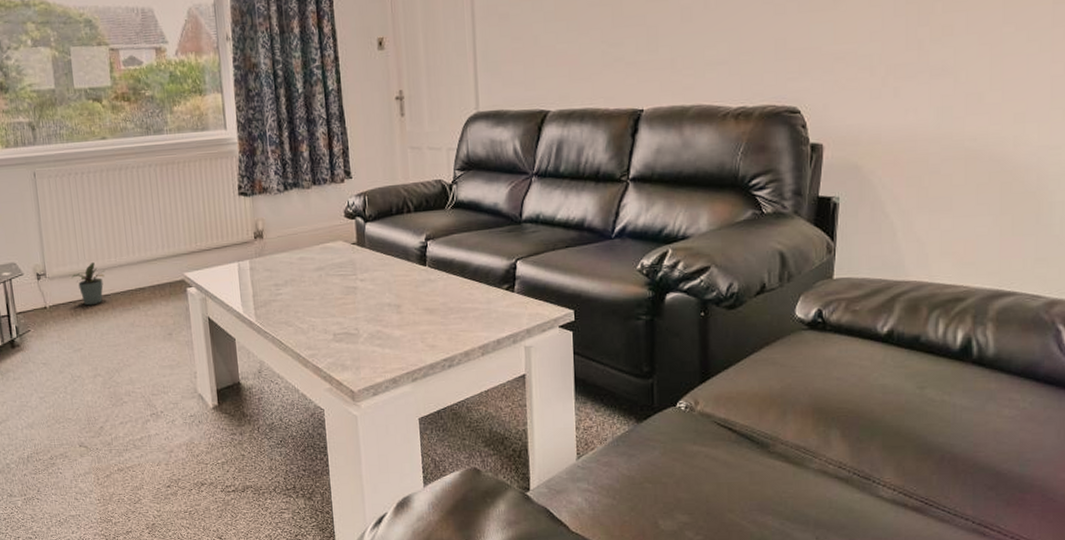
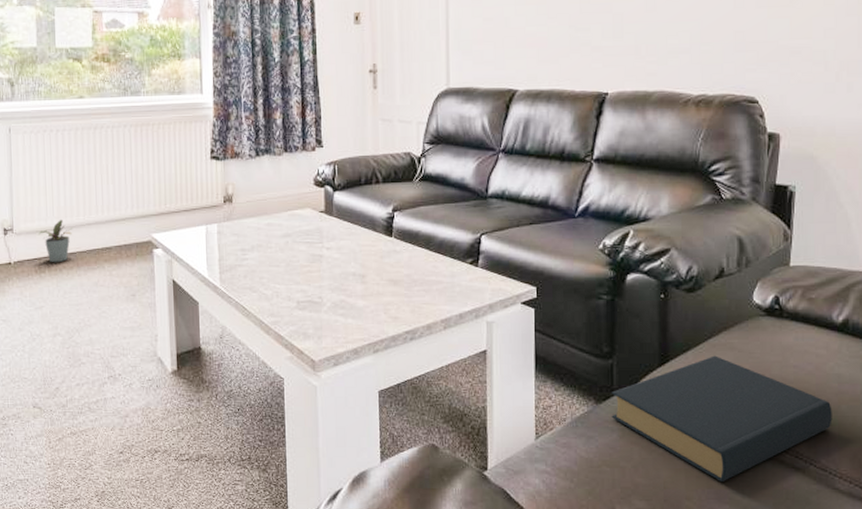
hardback book: none [652,371,876,494] -> present [611,355,832,481]

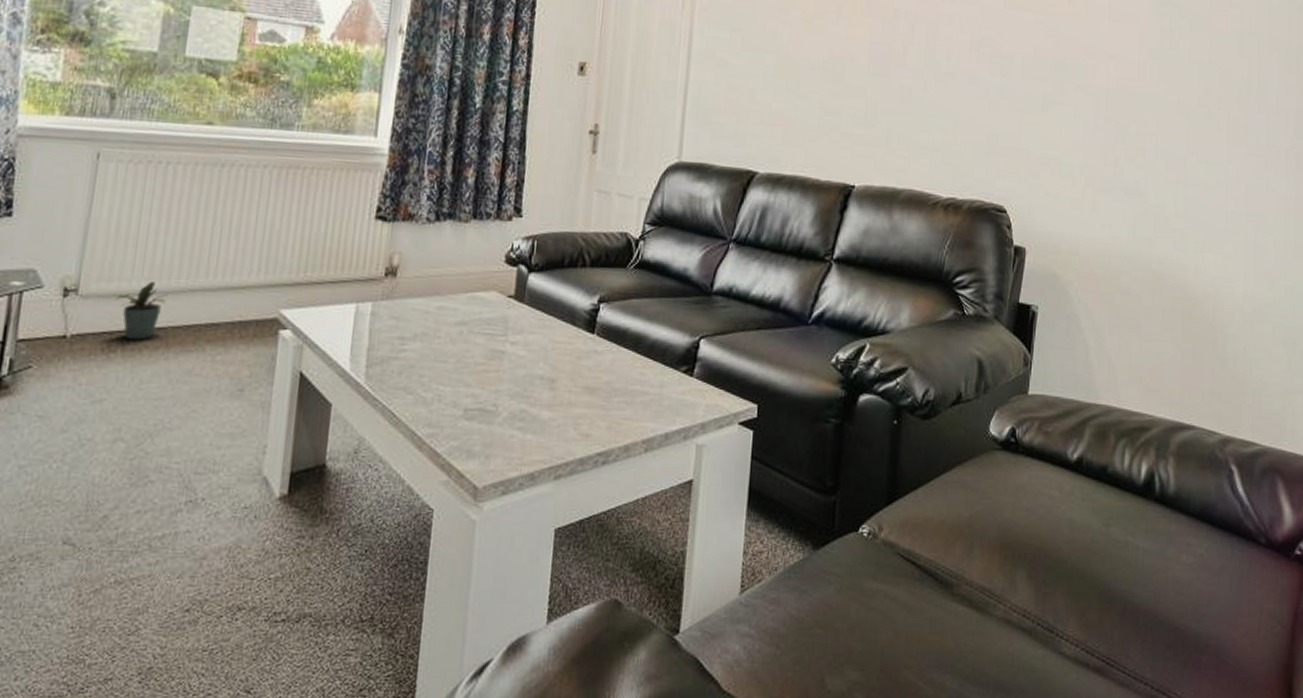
hardback book: present [611,355,832,481] -> none [829,494,1063,646]

